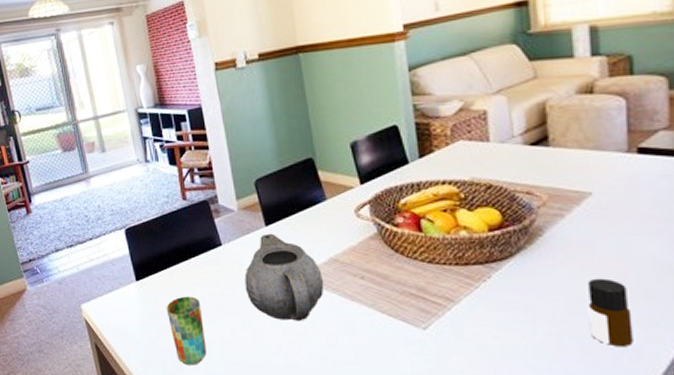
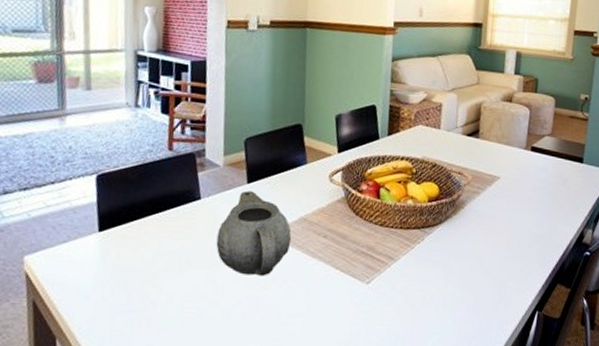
cup: present [166,296,207,365] -> none [127,249,168,322]
bottle: present [587,278,633,346] -> none [483,243,511,297]

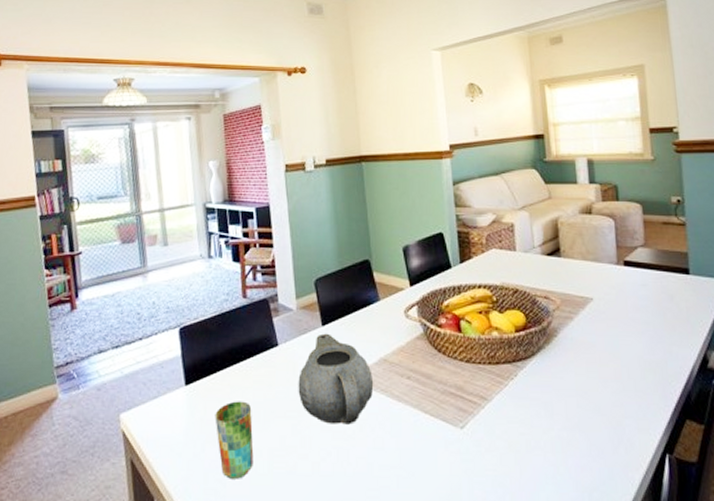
cup: none [127,249,168,322] -> present [215,401,254,479]

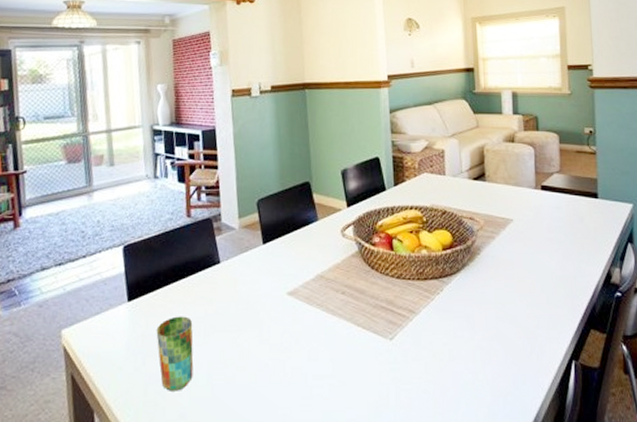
teapot: present [298,333,374,425] -> none [238,251,311,337]

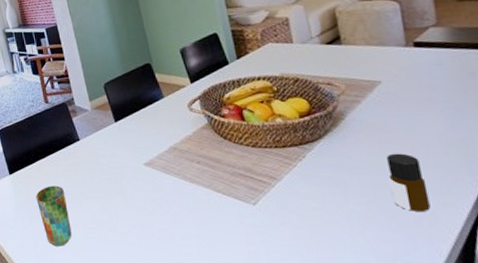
bottle: none [509,289,539,346] -> present [387,153,431,211]

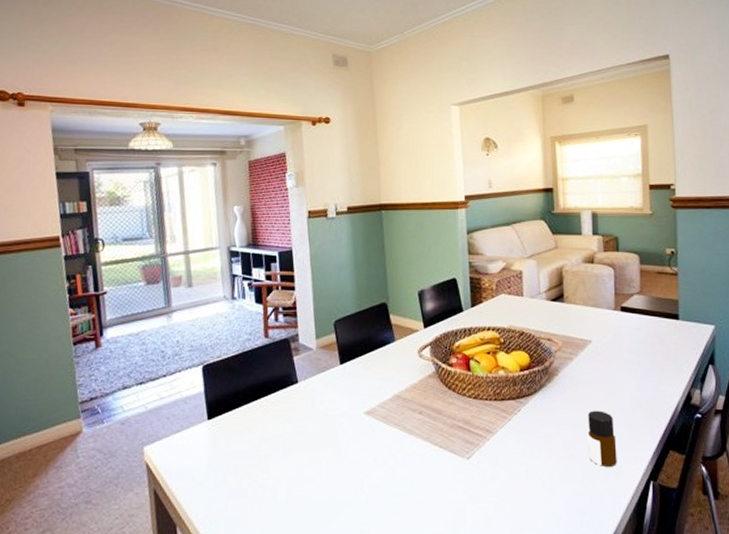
cup: present [36,186,72,246] -> none [236,434,273,507]

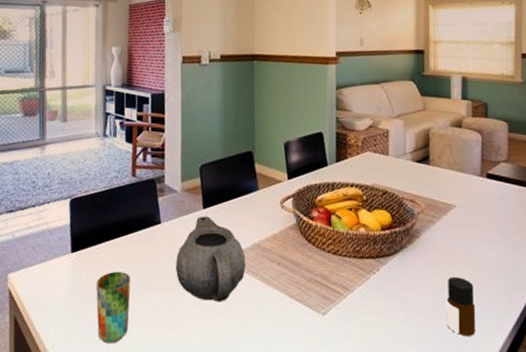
cup: none [236,434,273,507] -> present [96,271,131,344]
teapot: none [316,371,388,456] -> present [175,215,246,302]

